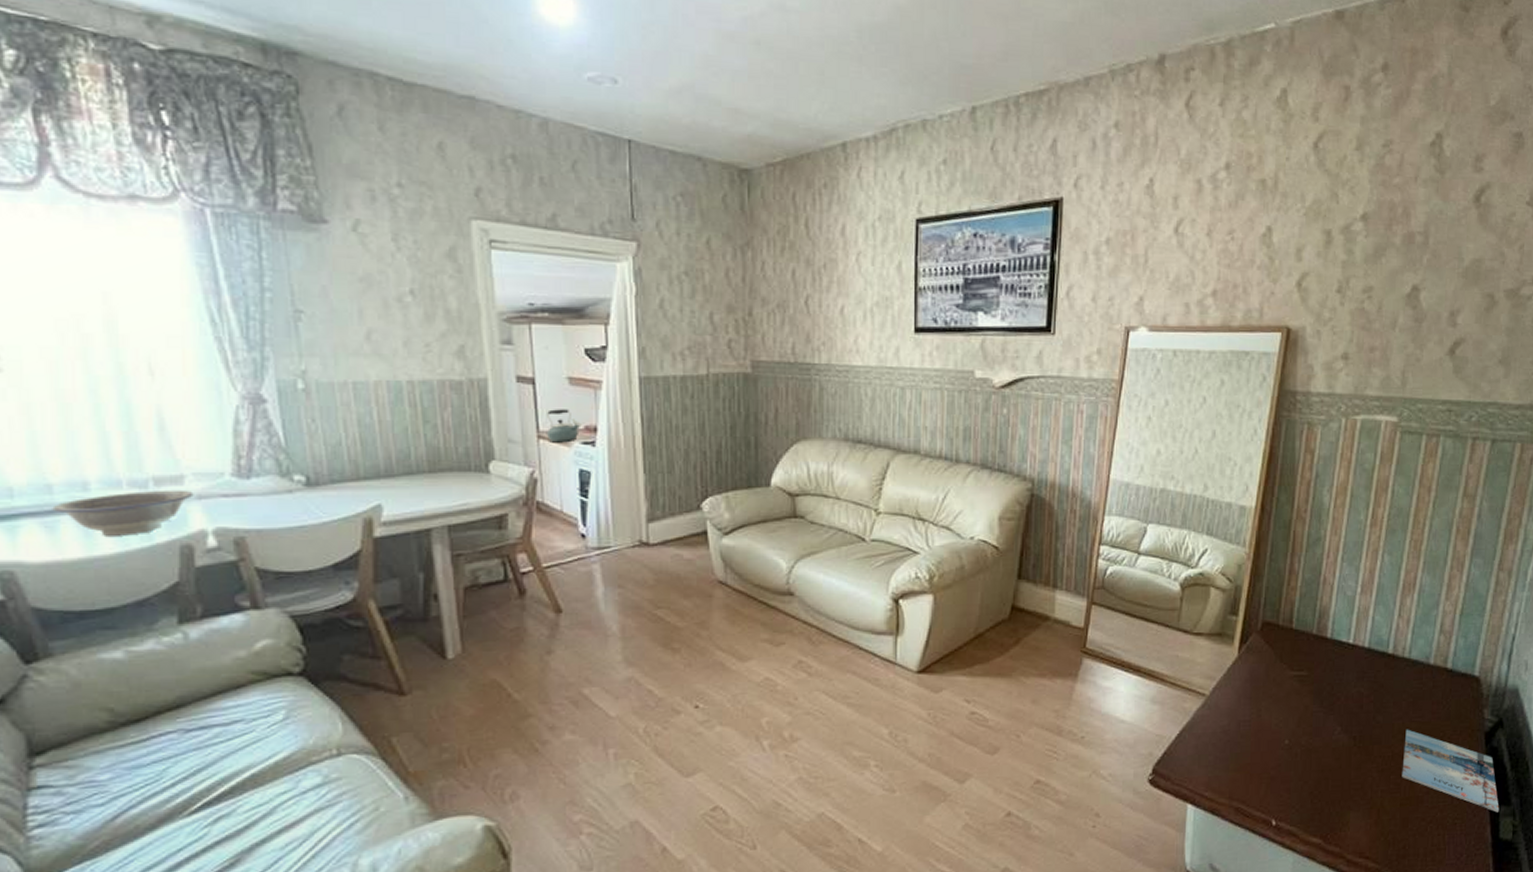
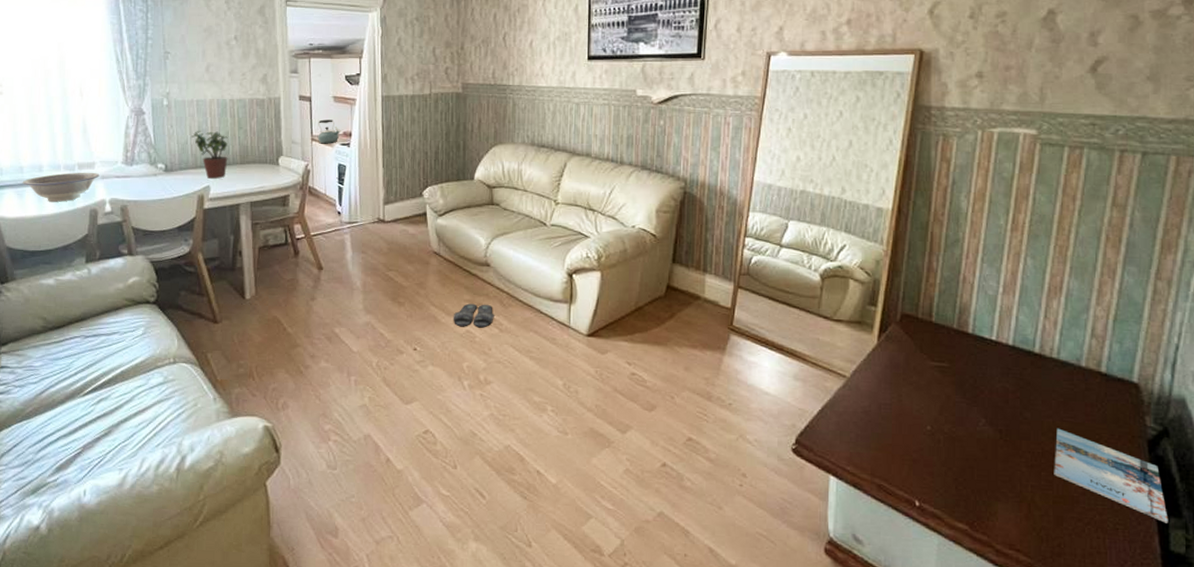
potted plant: none [347,426,409,496] -> present [191,131,228,180]
slippers: none [748,643,801,674] -> present [454,303,494,328]

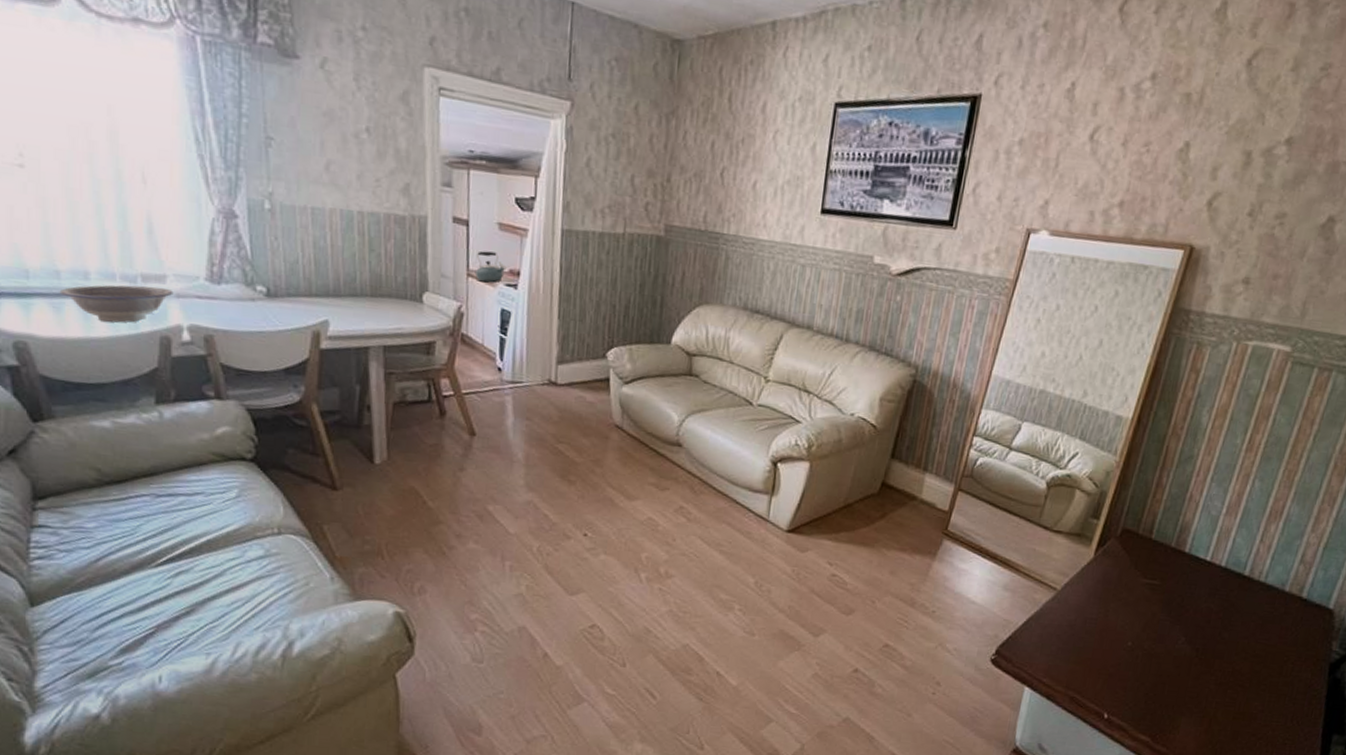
potted plant: present [191,131,228,180] -> none [303,248,354,313]
slippers: present [454,303,494,328] -> none [634,487,683,516]
magazine: present [1054,428,1169,524] -> none [1239,649,1334,740]

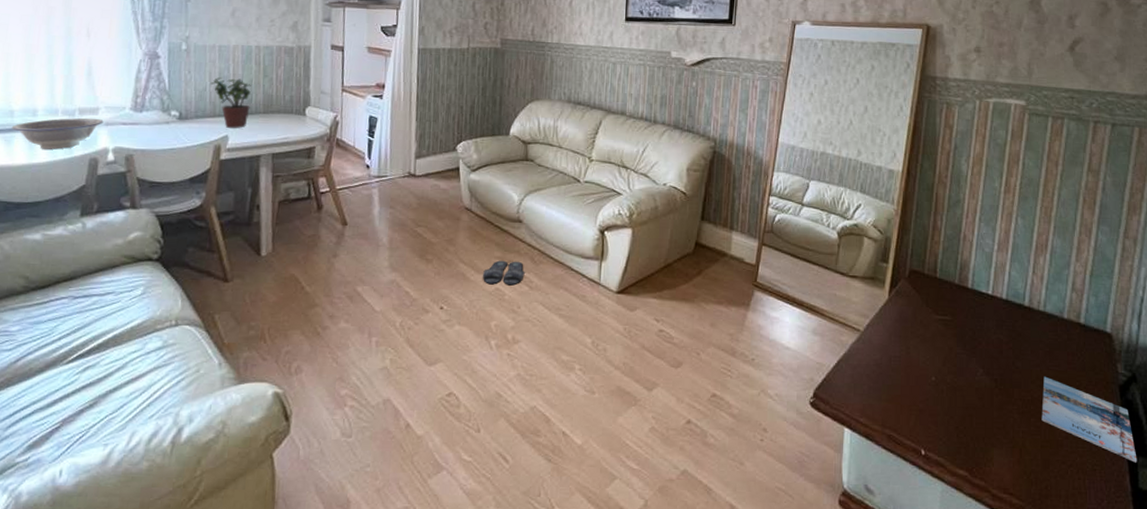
potted plant: none [303,248,354,313] -> present [210,77,251,129]
kettle: present [476,250,507,283] -> none [349,70,374,95]
slippers: none [634,487,683,516] -> present [483,260,525,286]
magazine: none [1239,649,1334,740] -> present [1041,376,1137,463]

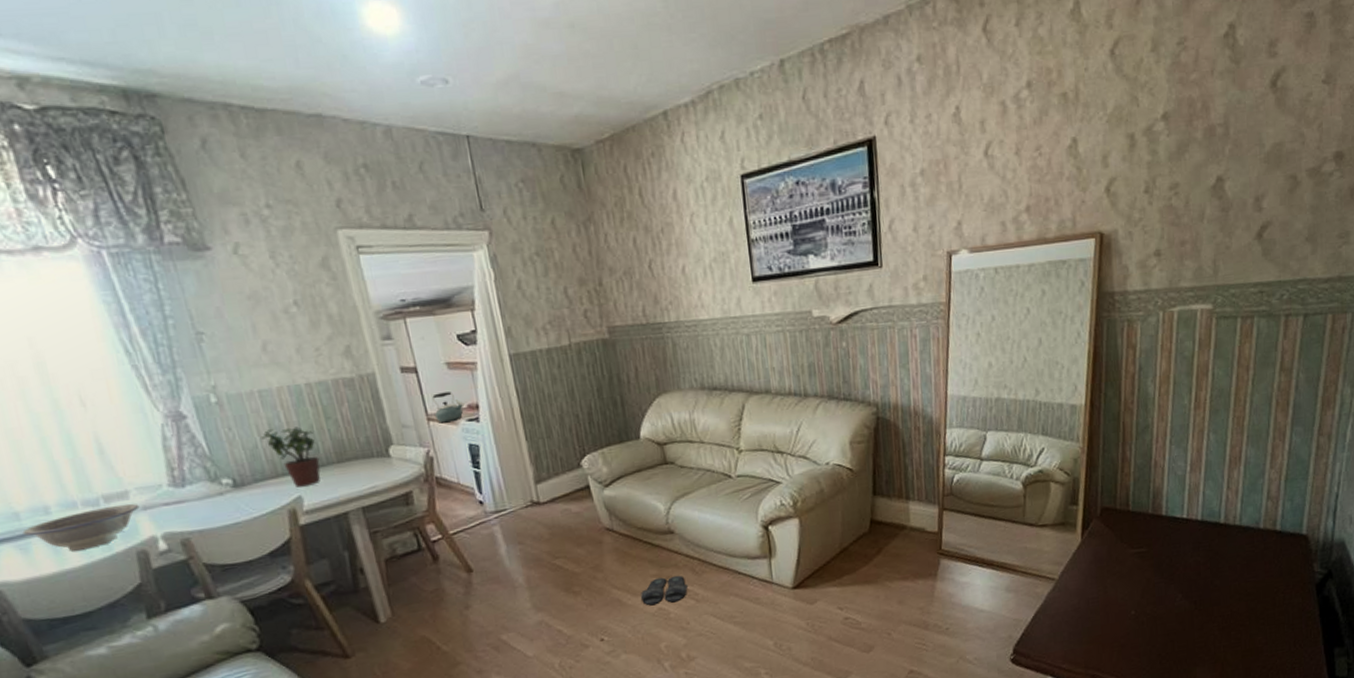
kettle: none [349,70,374,95] -> present [432,391,465,423]
magazine: present [1041,376,1137,463] -> none [1241,589,1334,654]

